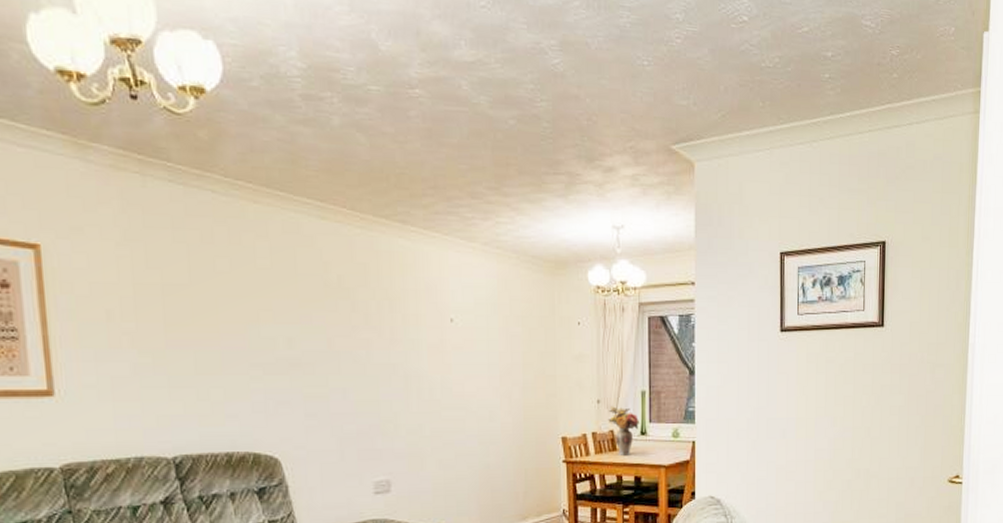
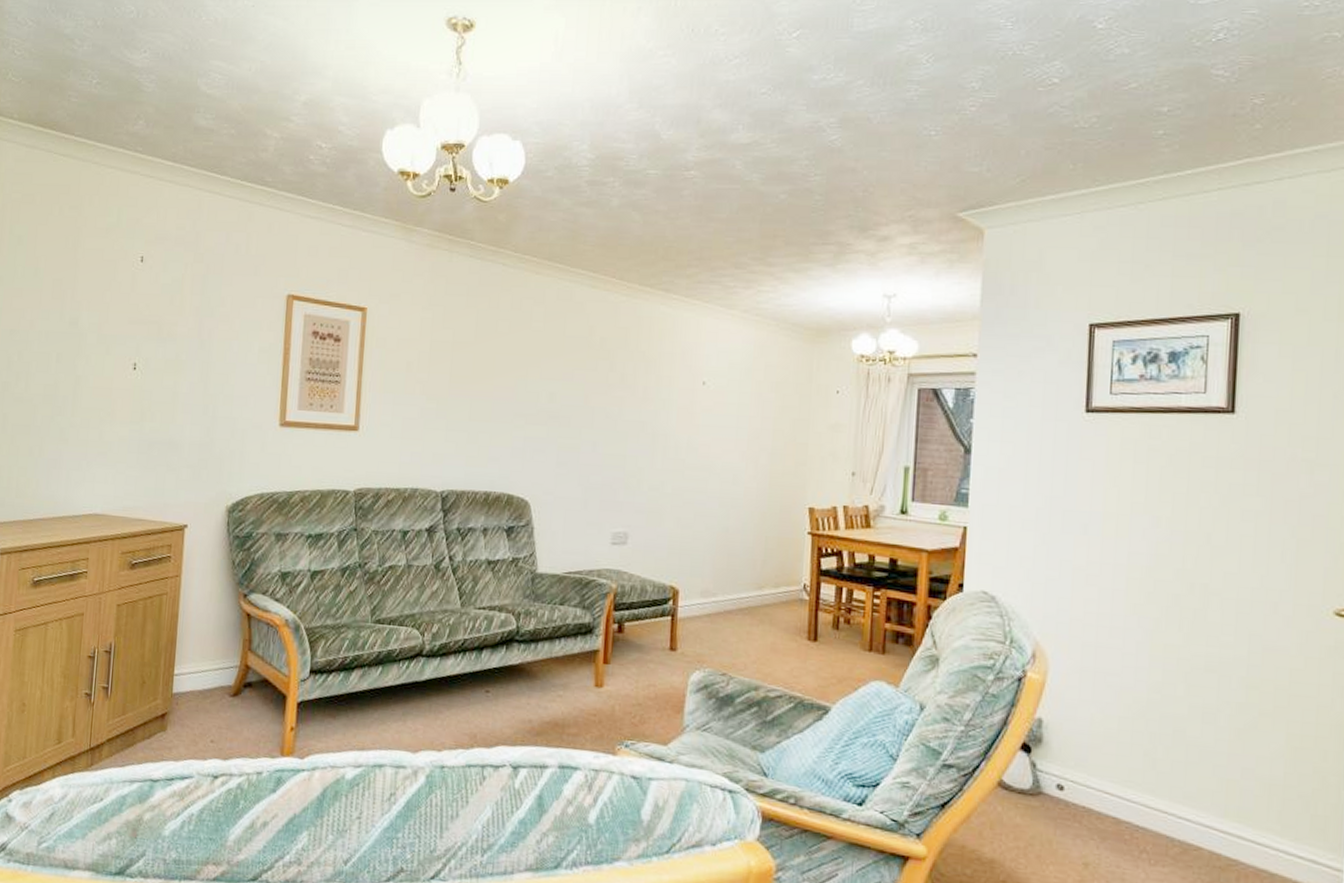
flower arrangement: present [608,406,640,456] -> none [863,480,901,534]

